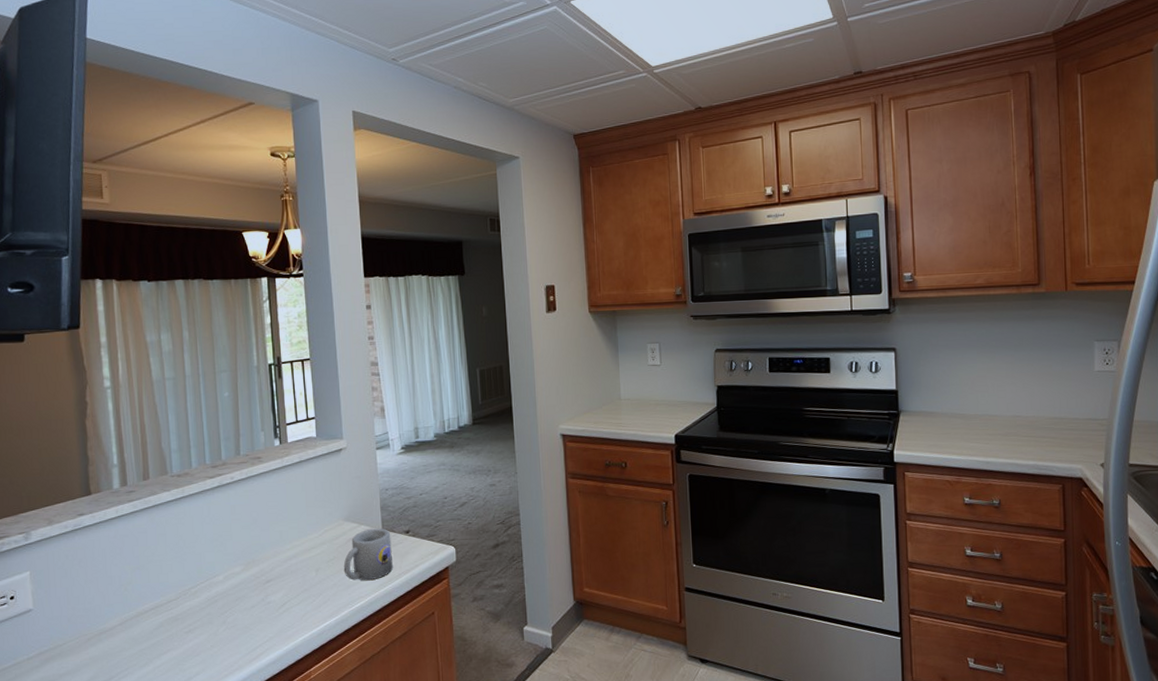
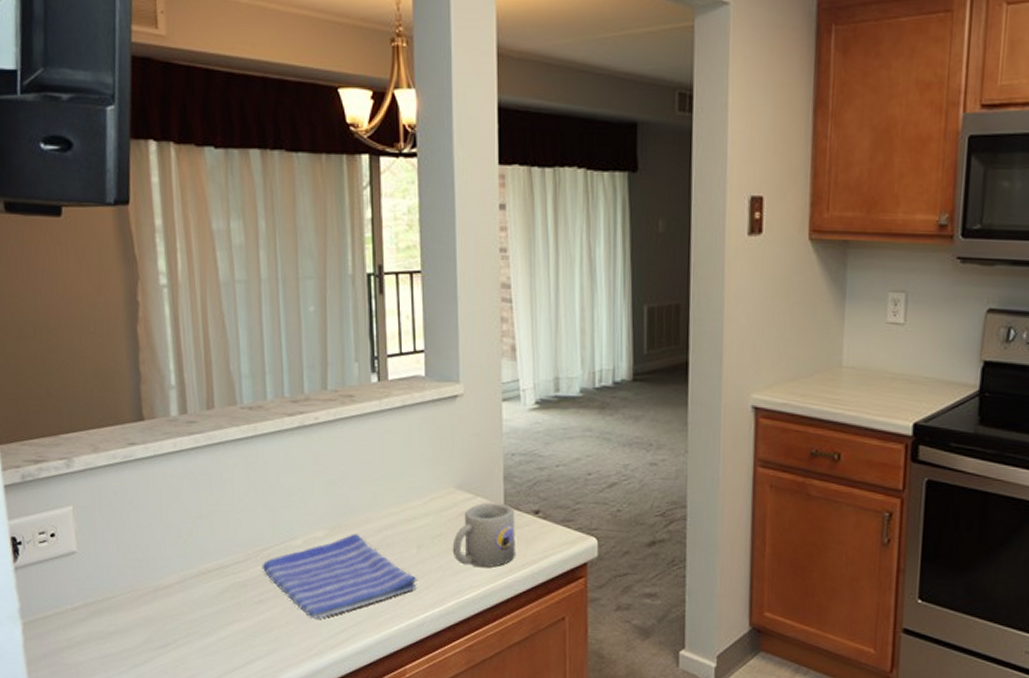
dish towel: none [190,566,317,640] -> present [262,534,417,619]

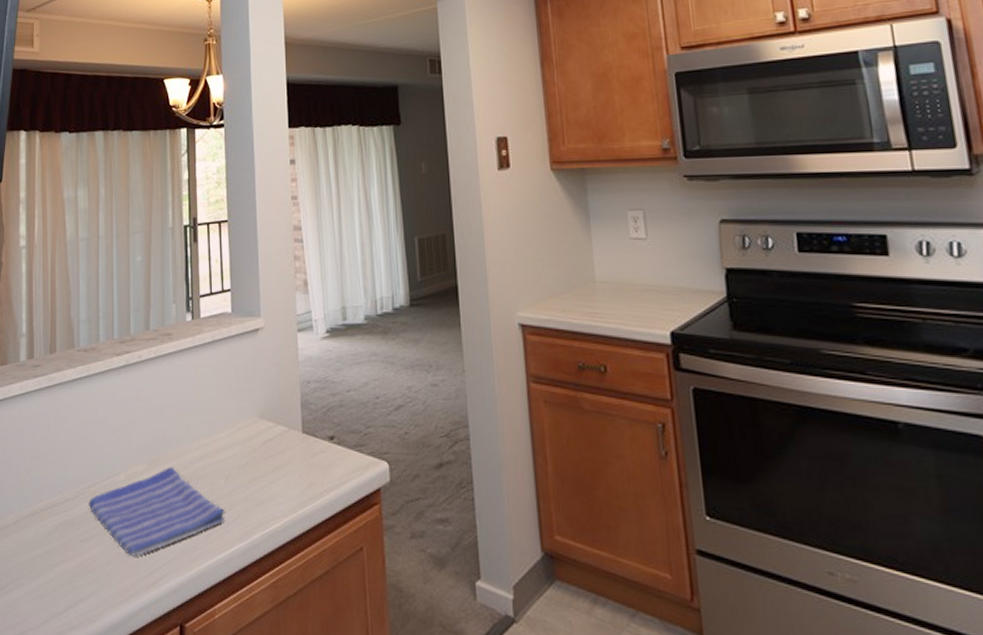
mug: present [452,502,515,568] -> none [256,430,314,498]

